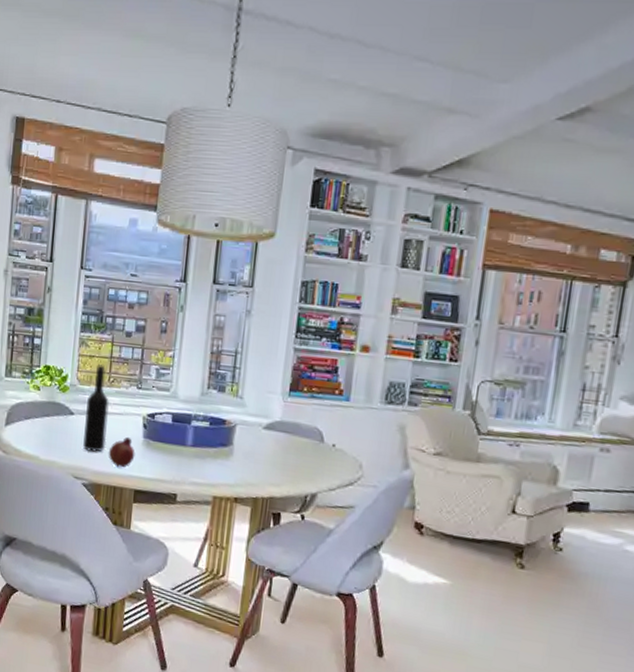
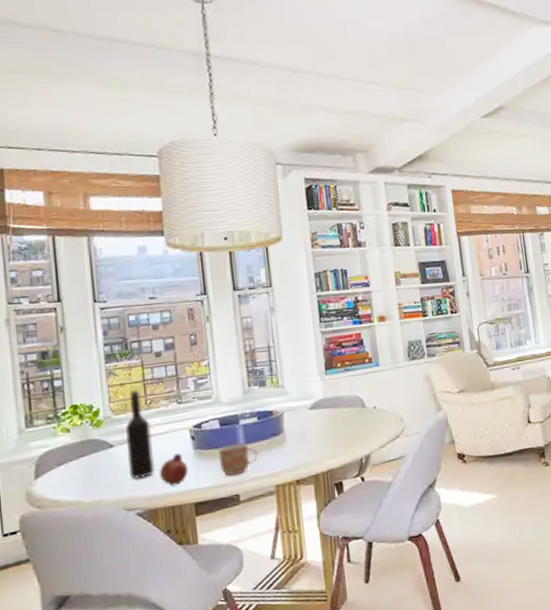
mug: none [164,442,203,475] -> present [217,443,258,477]

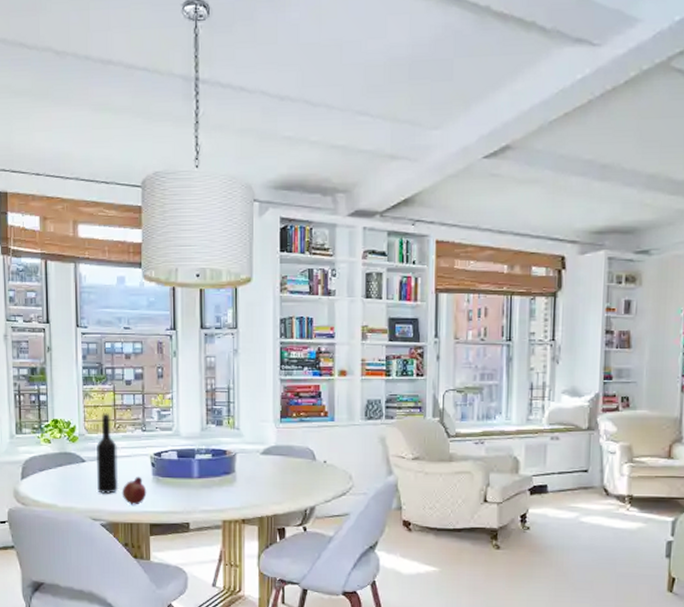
mug: present [217,443,258,477] -> none [174,476,210,505]

